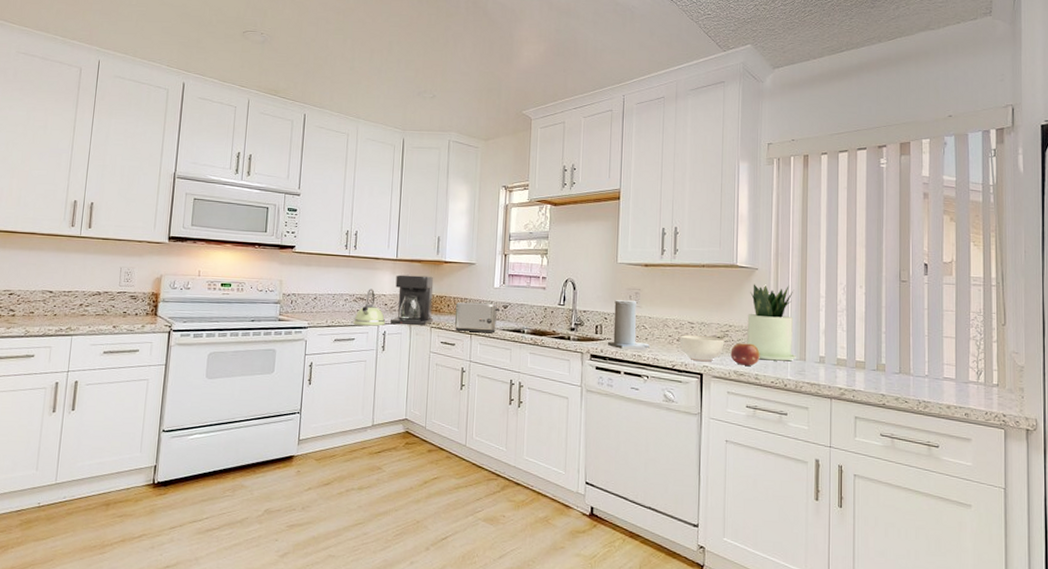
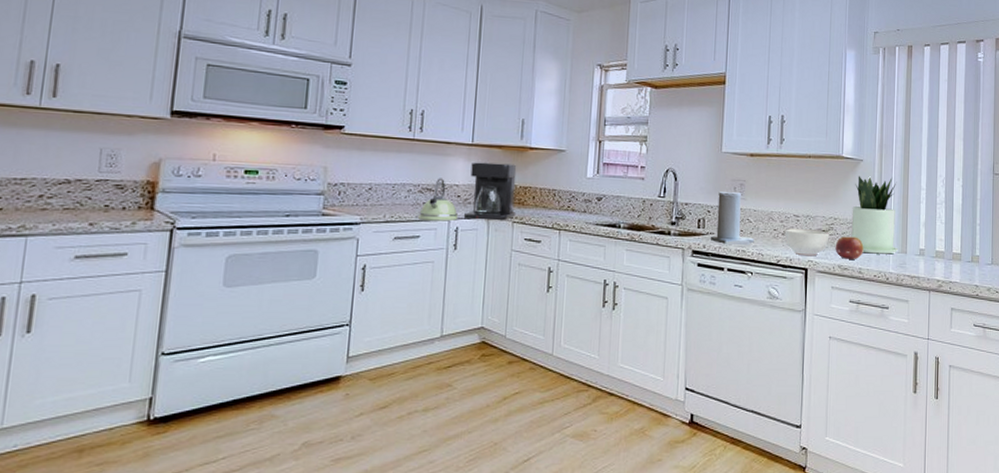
toaster: present [454,302,501,333] -> none [541,193,594,229]

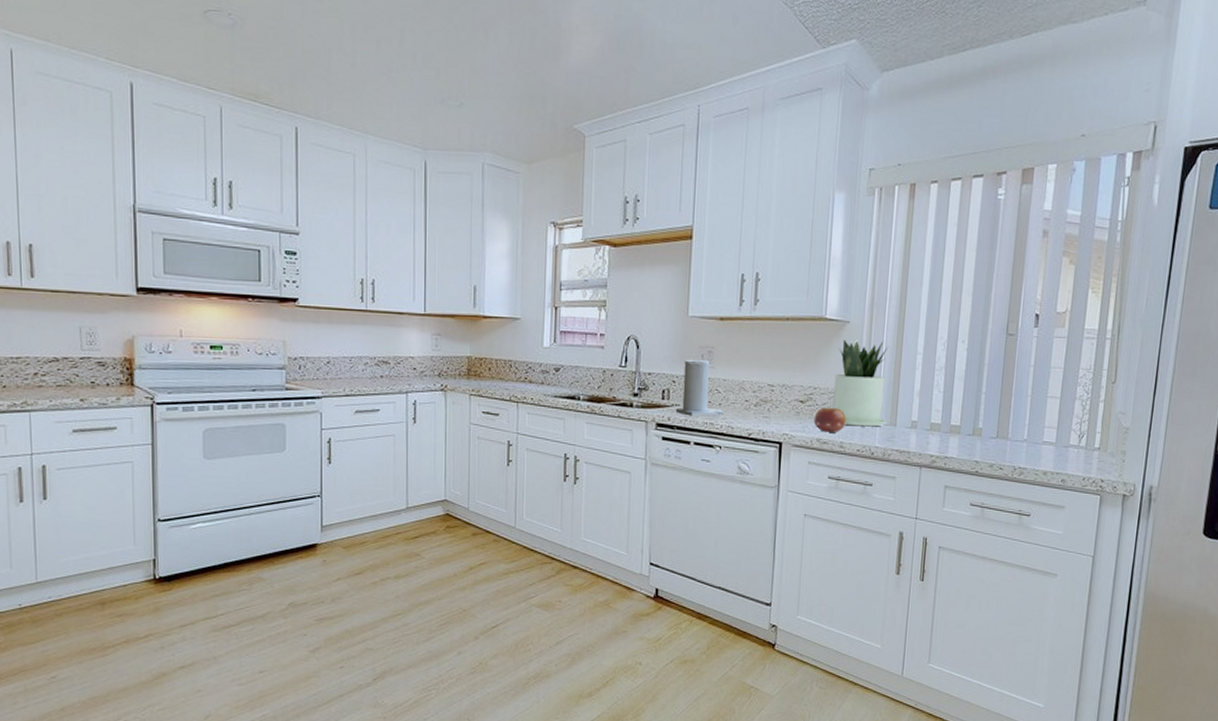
kettle: present [417,178,459,222] -> none [376,350,416,395]
coffee maker: present [463,162,517,221] -> none [420,333,472,394]
bowl: present [784,228,830,257] -> none [757,399,808,429]

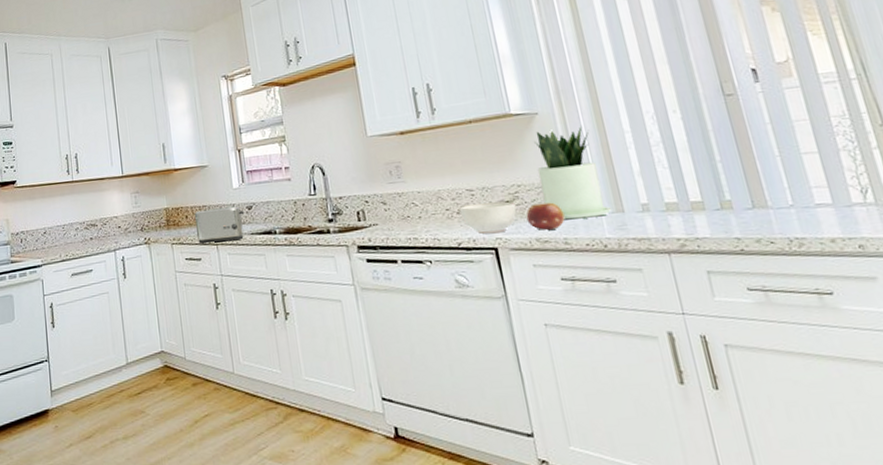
toaster: none [497,364,551,401] -> present [194,206,245,244]
paper towel: present [676,360,723,418] -> none [373,176,426,235]
bowl: none [757,399,808,429] -> present [459,201,517,234]

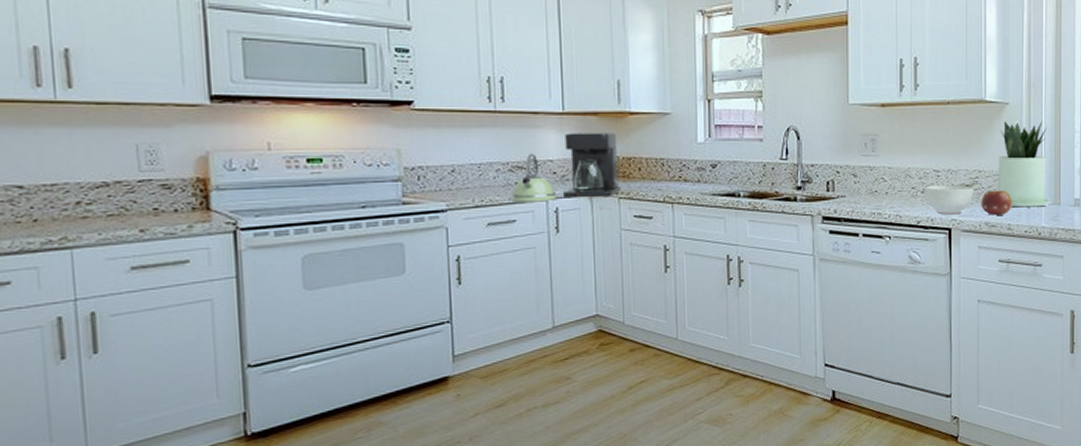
kettle: none [87,212,123,255] -> present [510,153,557,203]
coffee maker: none [125,188,173,248] -> present [562,132,620,198]
toaster: present [194,206,245,244] -> none [648,162,708,201]

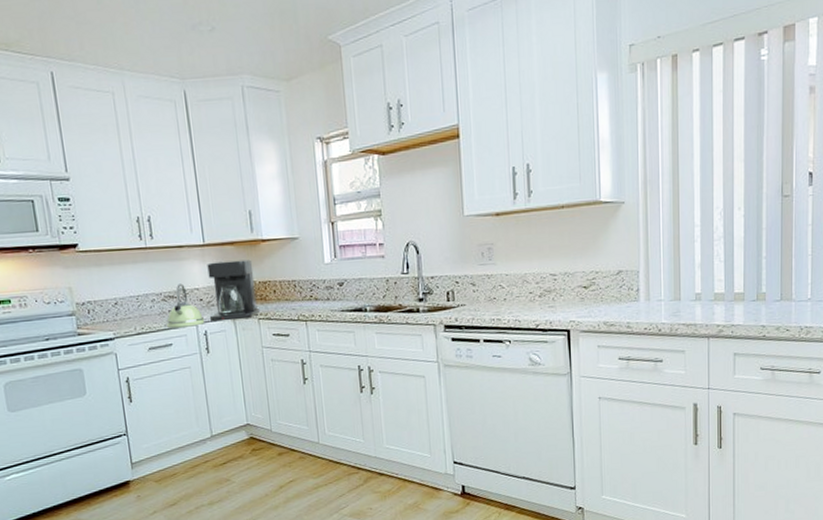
bowl: present [924,185,974,215] -> none [541,286,592,317]
fruit: present [981,190,1012,215] -> none [599,289,631,315]
planter: present [998,121,1051,208] -> none [615,217,671,306]

